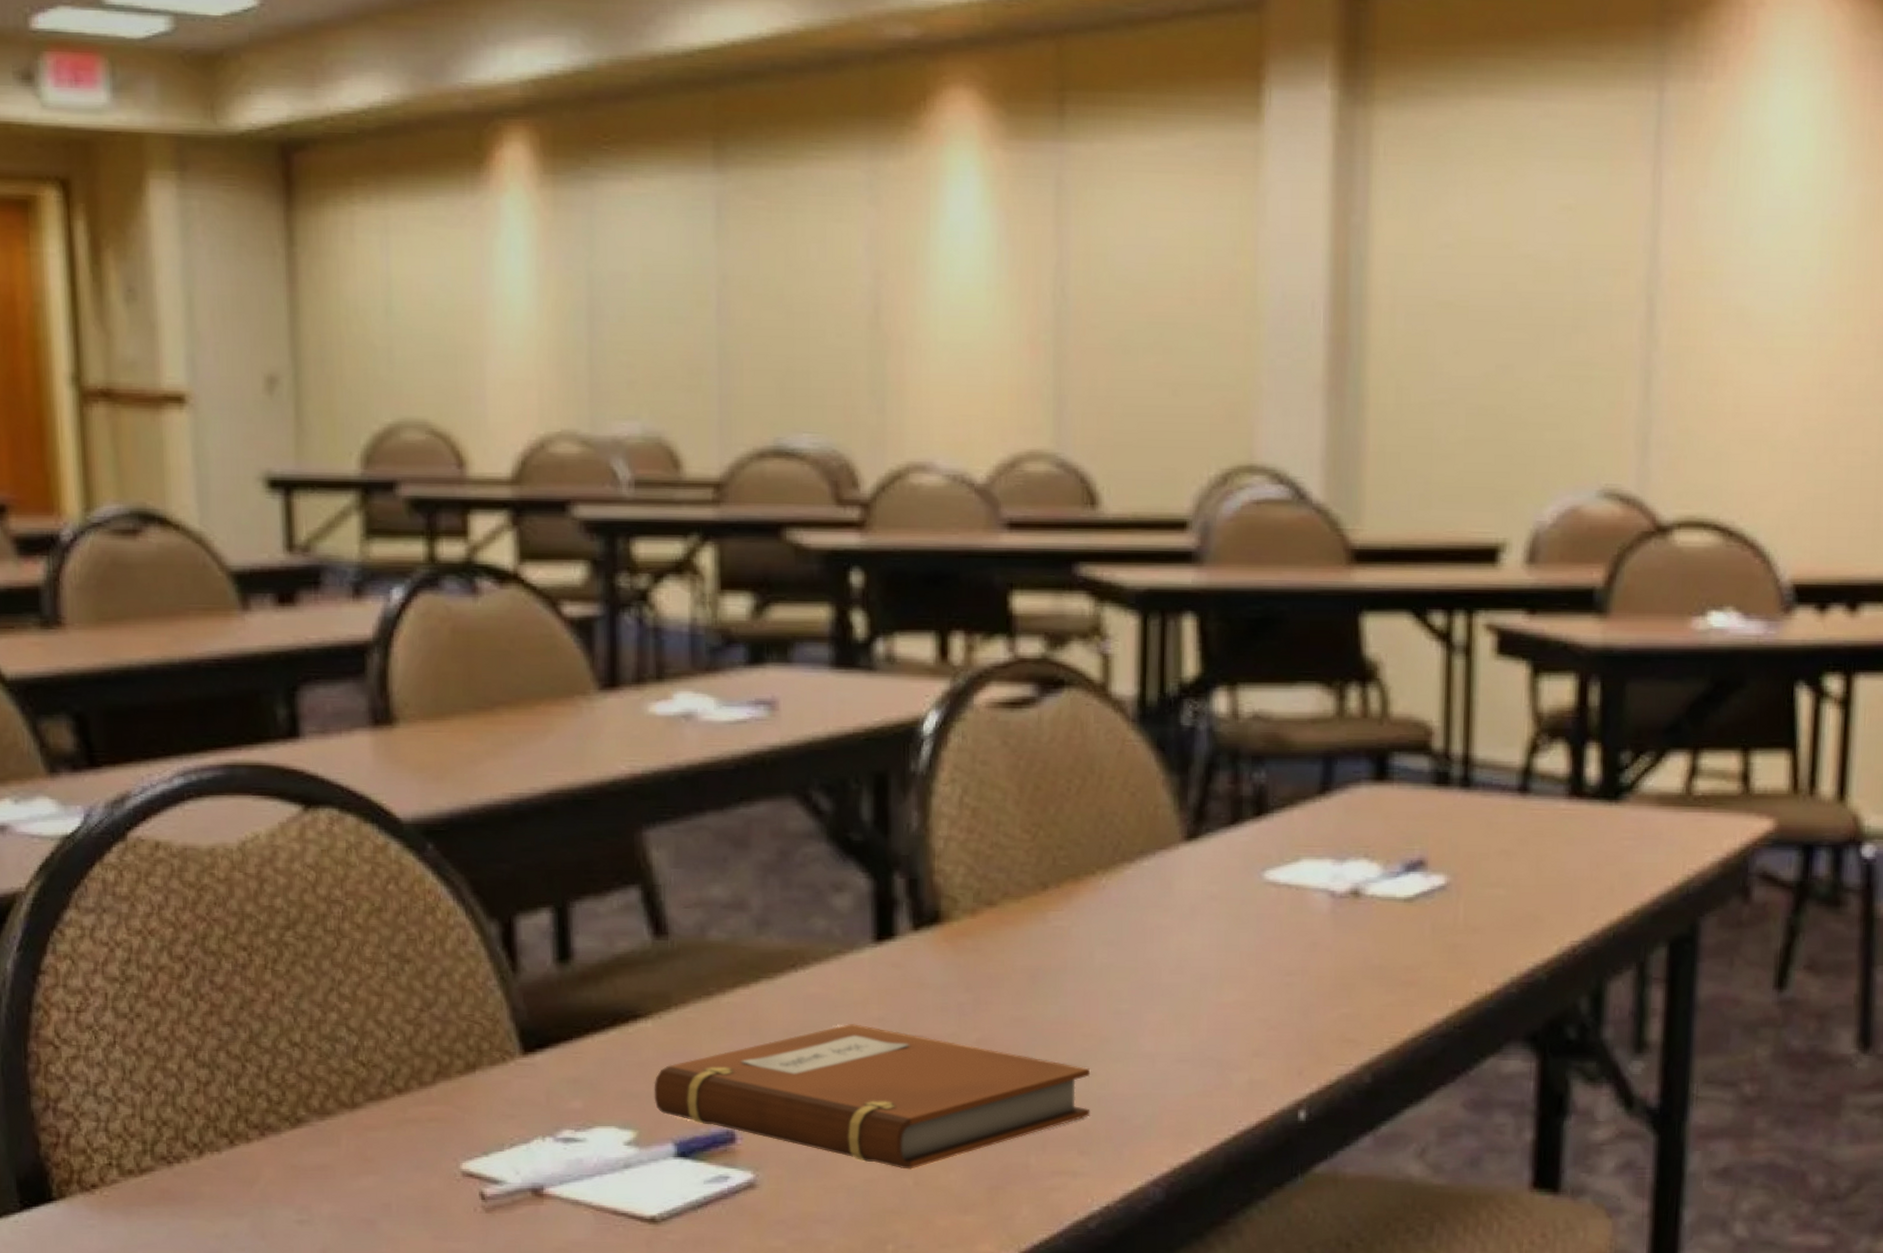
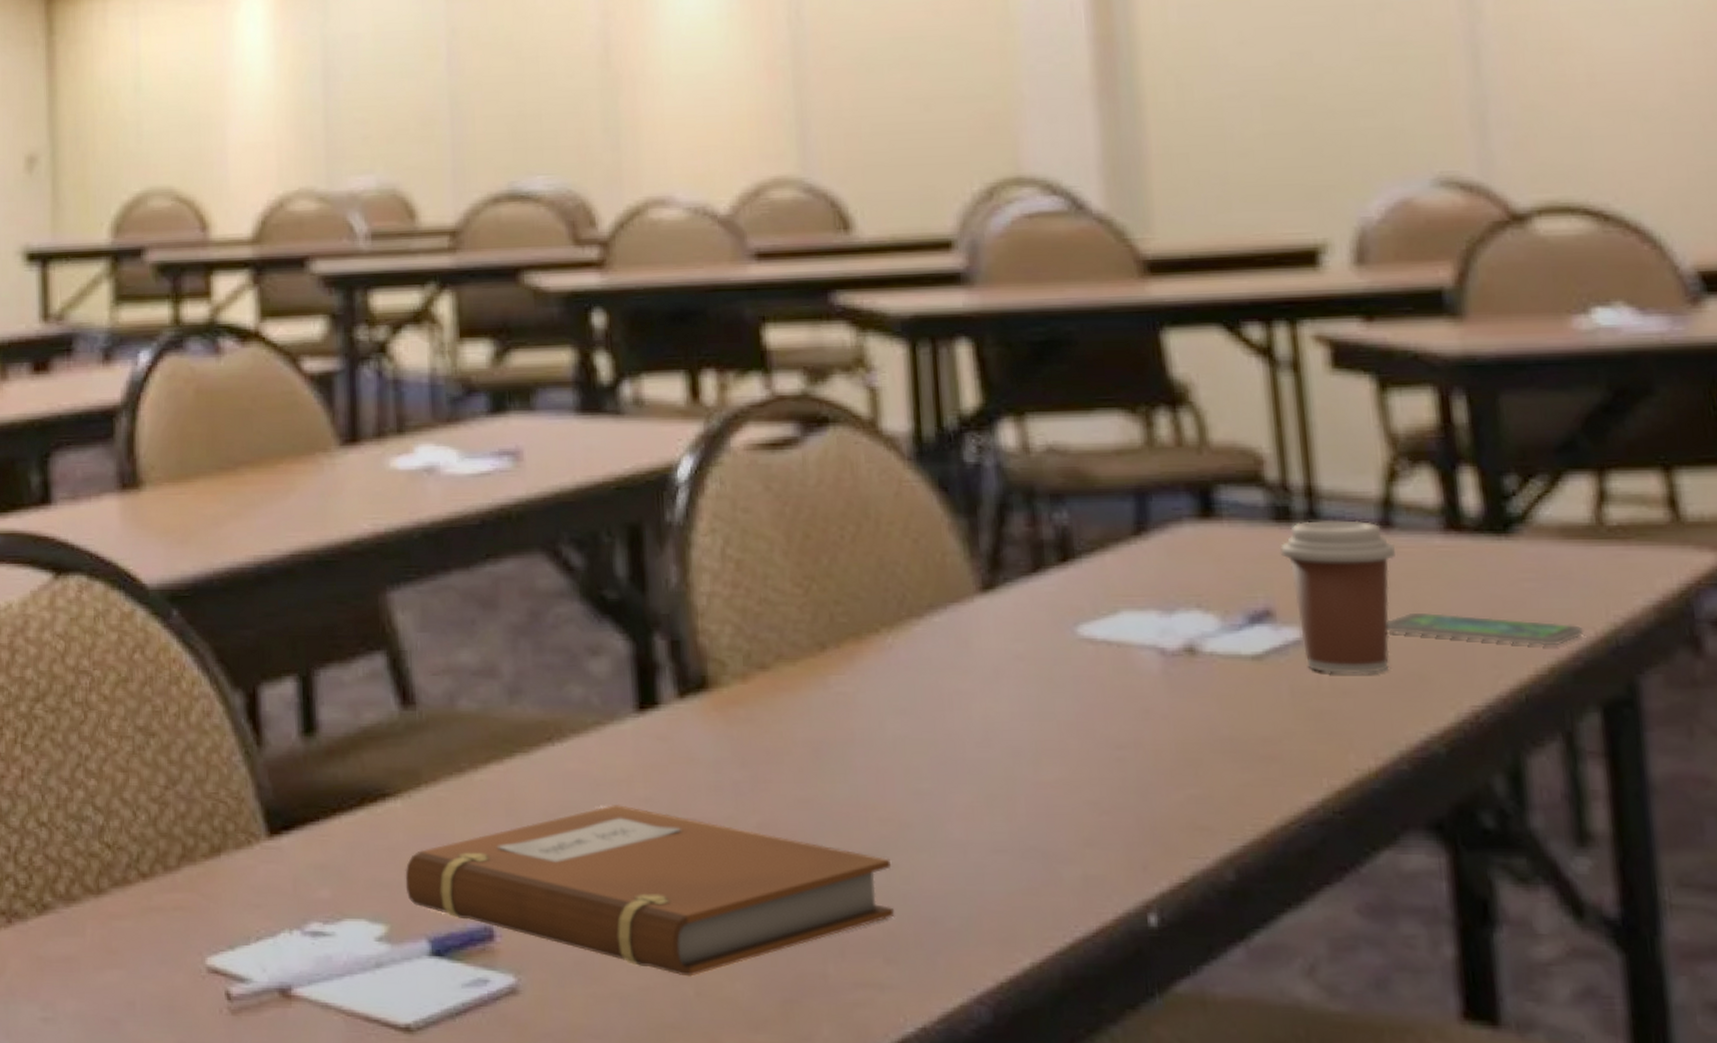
coffee cup: none [1438,785,1529,914] -> present [1280,520,1396,673]
smartphone: none [1514,864,1665,893] -> present [1387,612,1584,646]

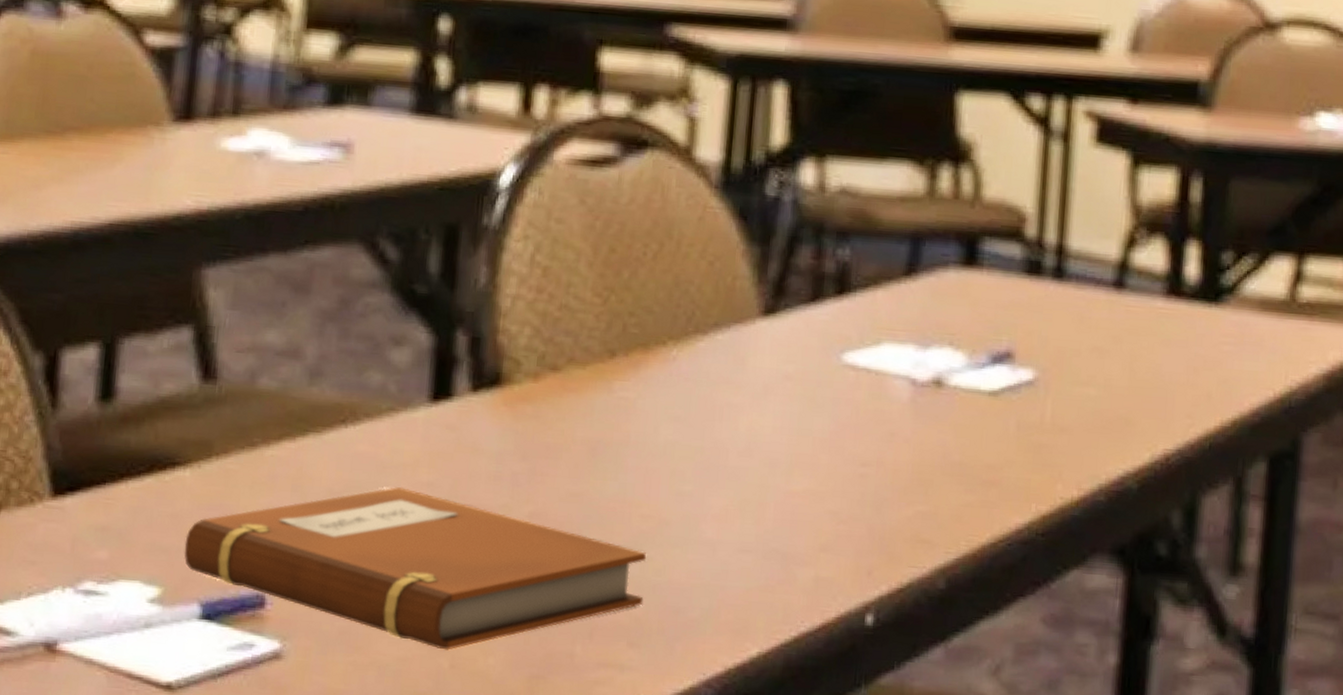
coffee cup: present [1280,520,1396,673] -> none [1028,276,1125,415]
smartphone: present [1387,612,1584,646] -> none [1106,363,1266,403]

